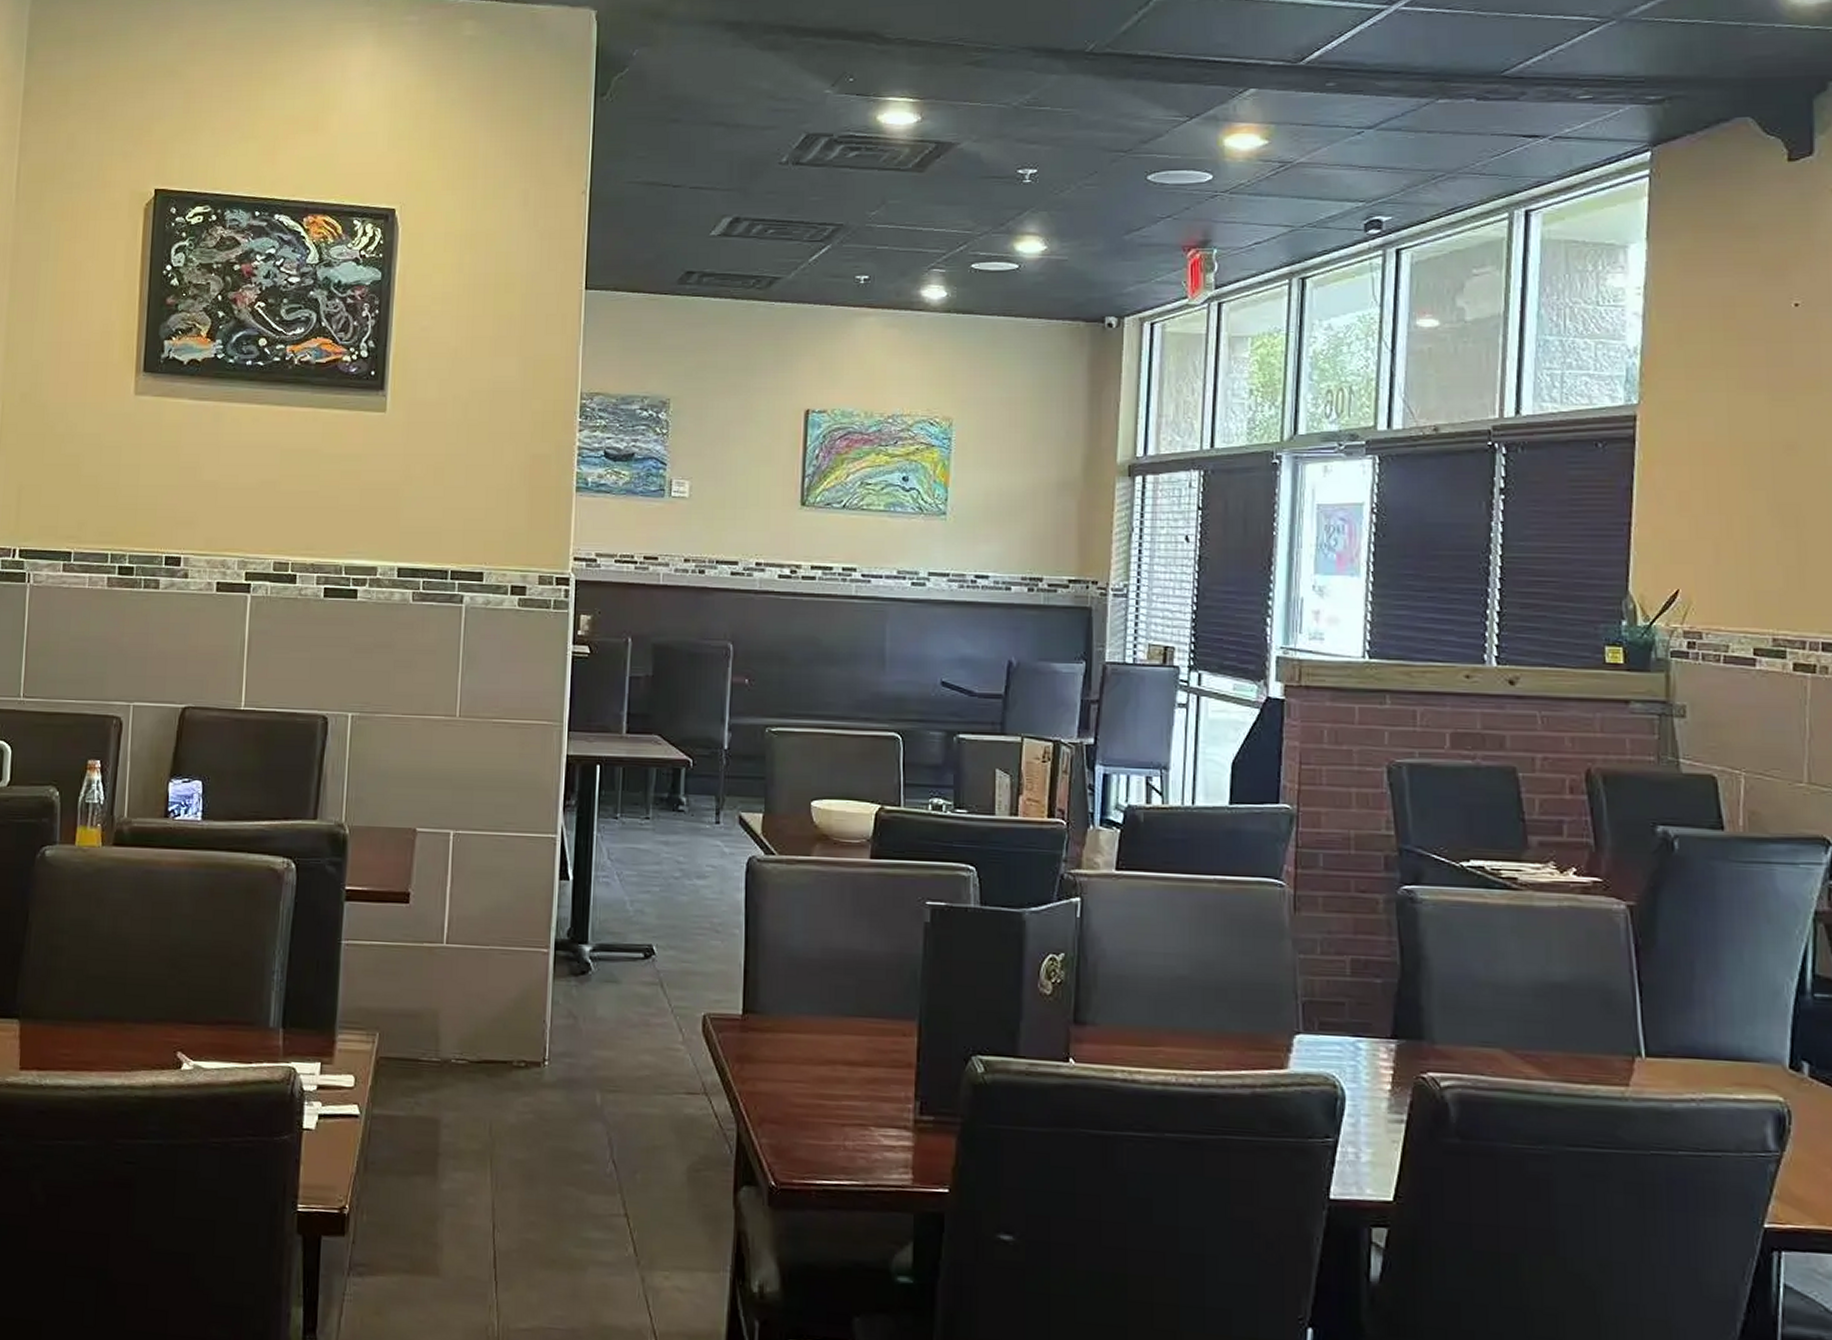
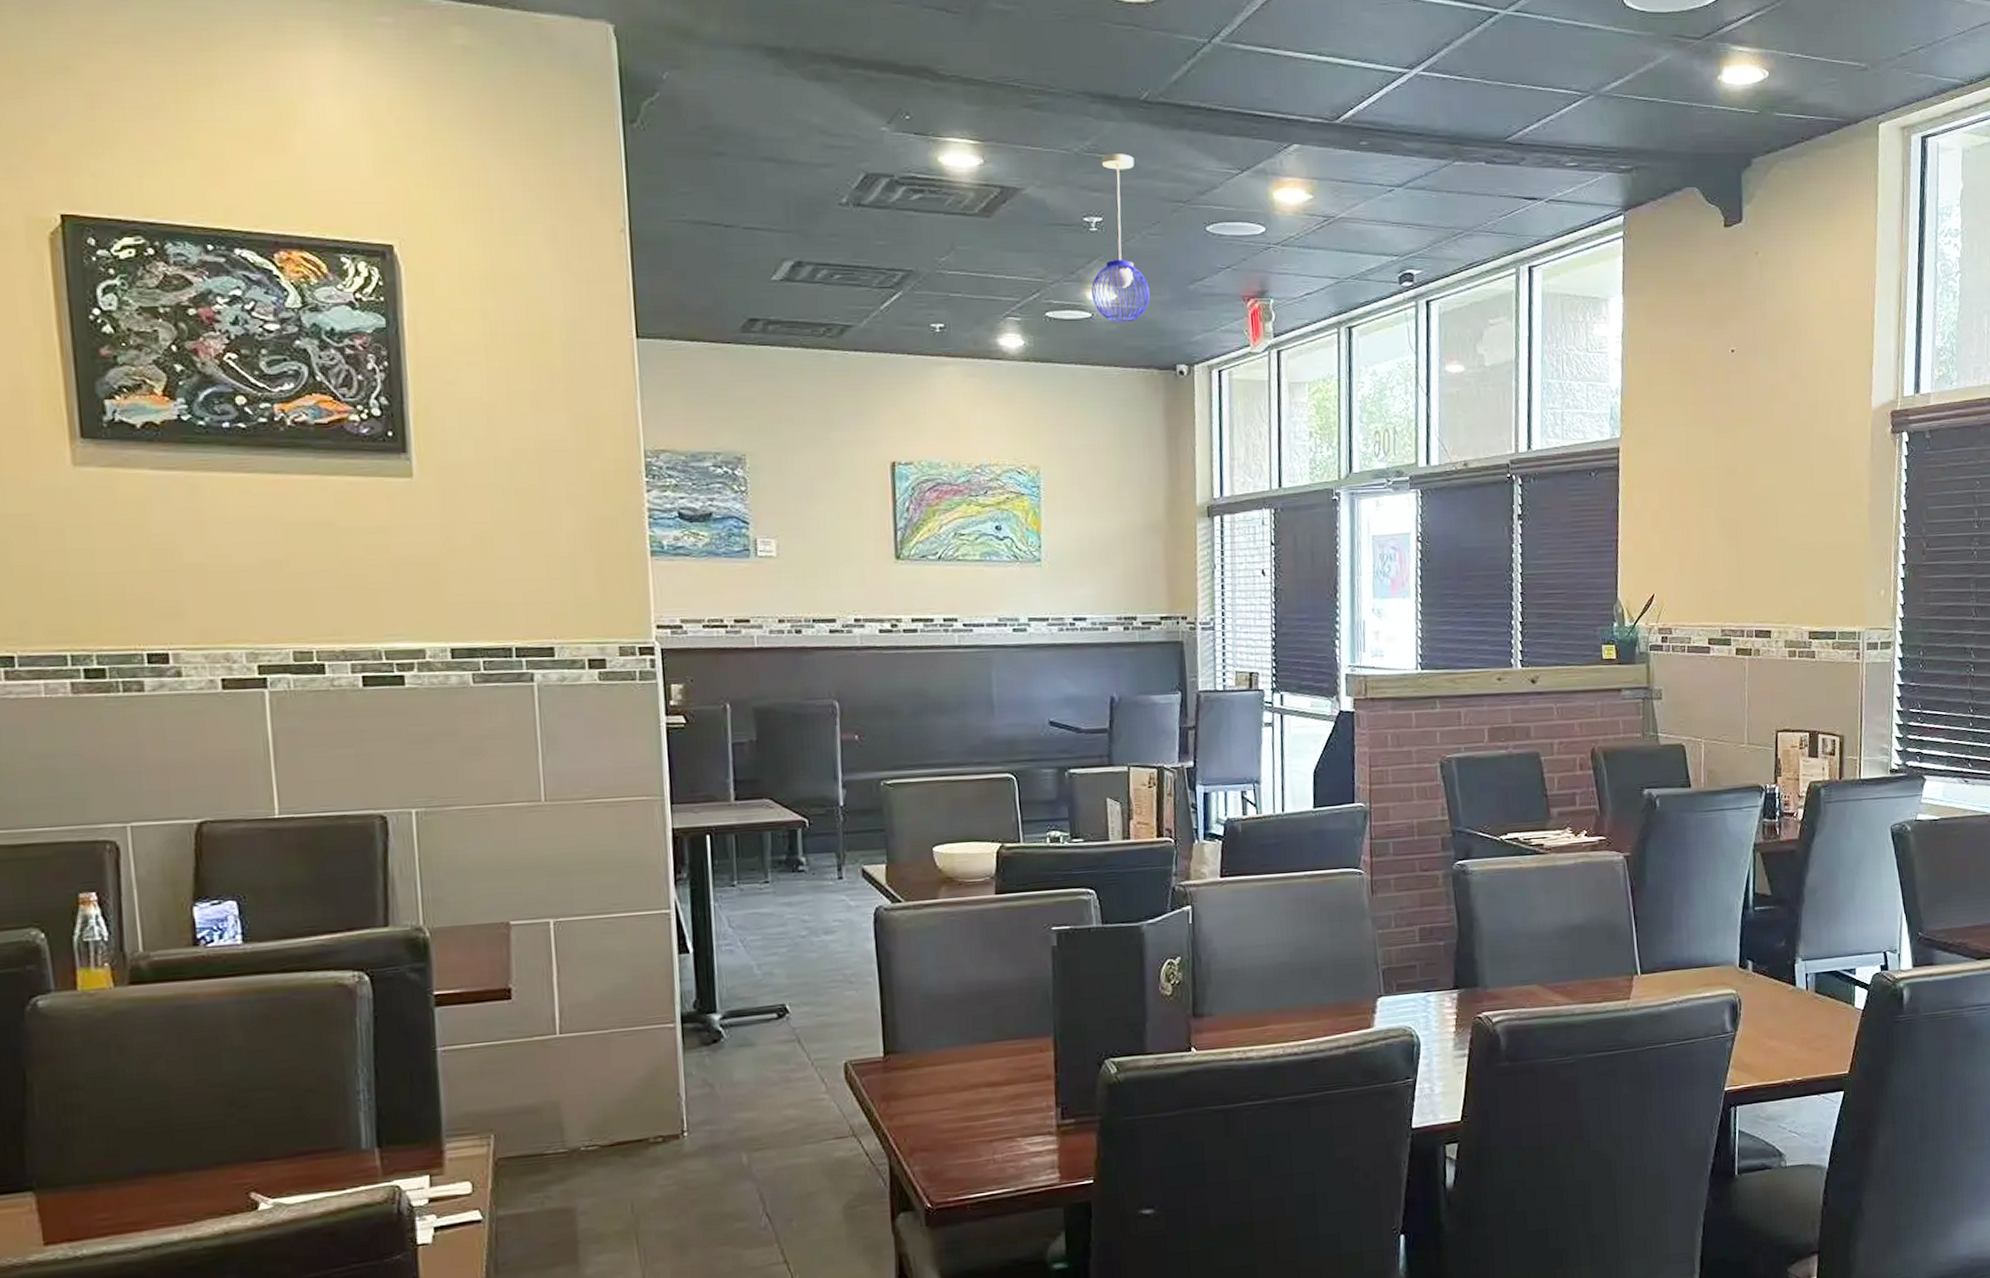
pendant light: none [1021,105,1081,273] -> present [1091,153,1150,321]

